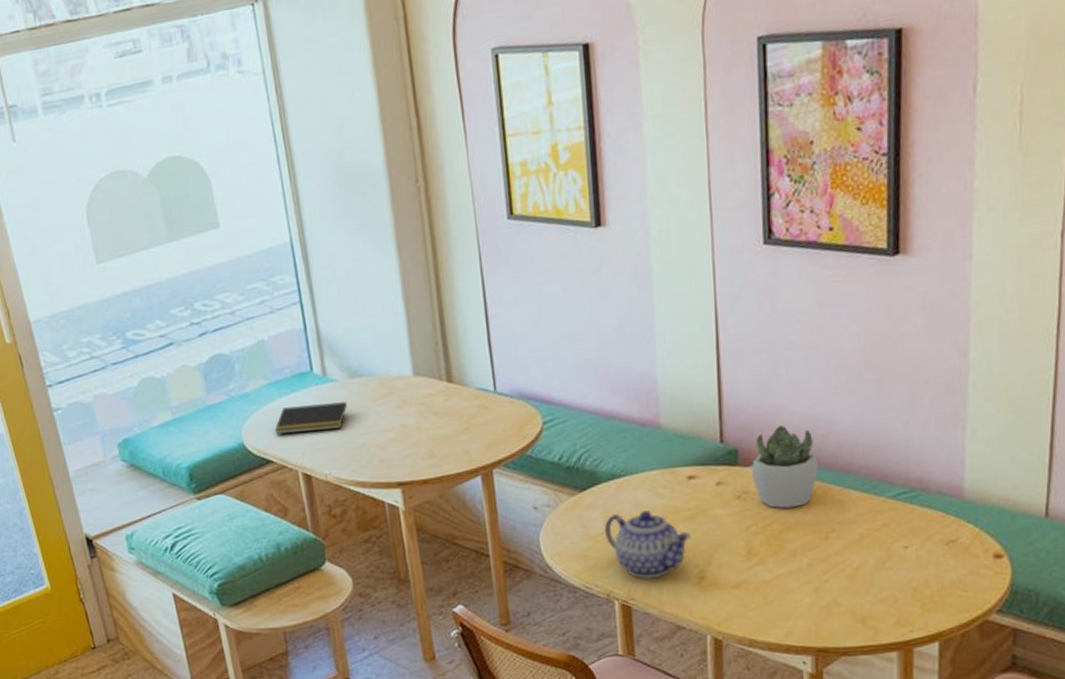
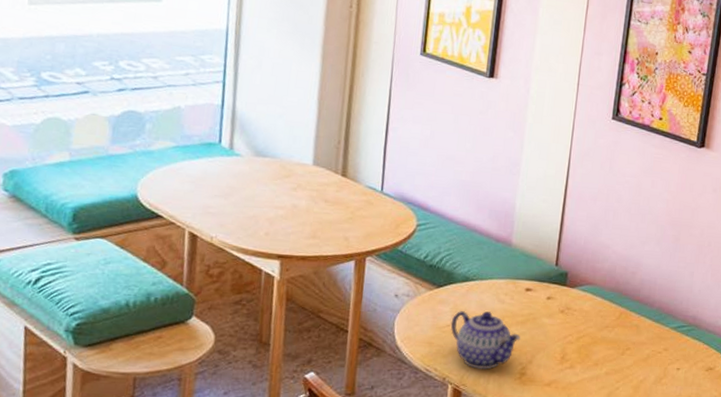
notepad: present [274,402,348,435] -> none [170,170,247,199]
succulent plant: present [751,426,819,509] -> none [575,260,626,326]

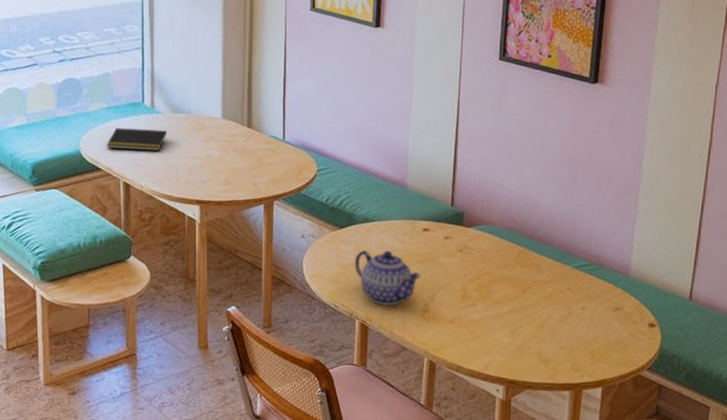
notepad: none [170,170,247,199] -> present [106,128,168,151]

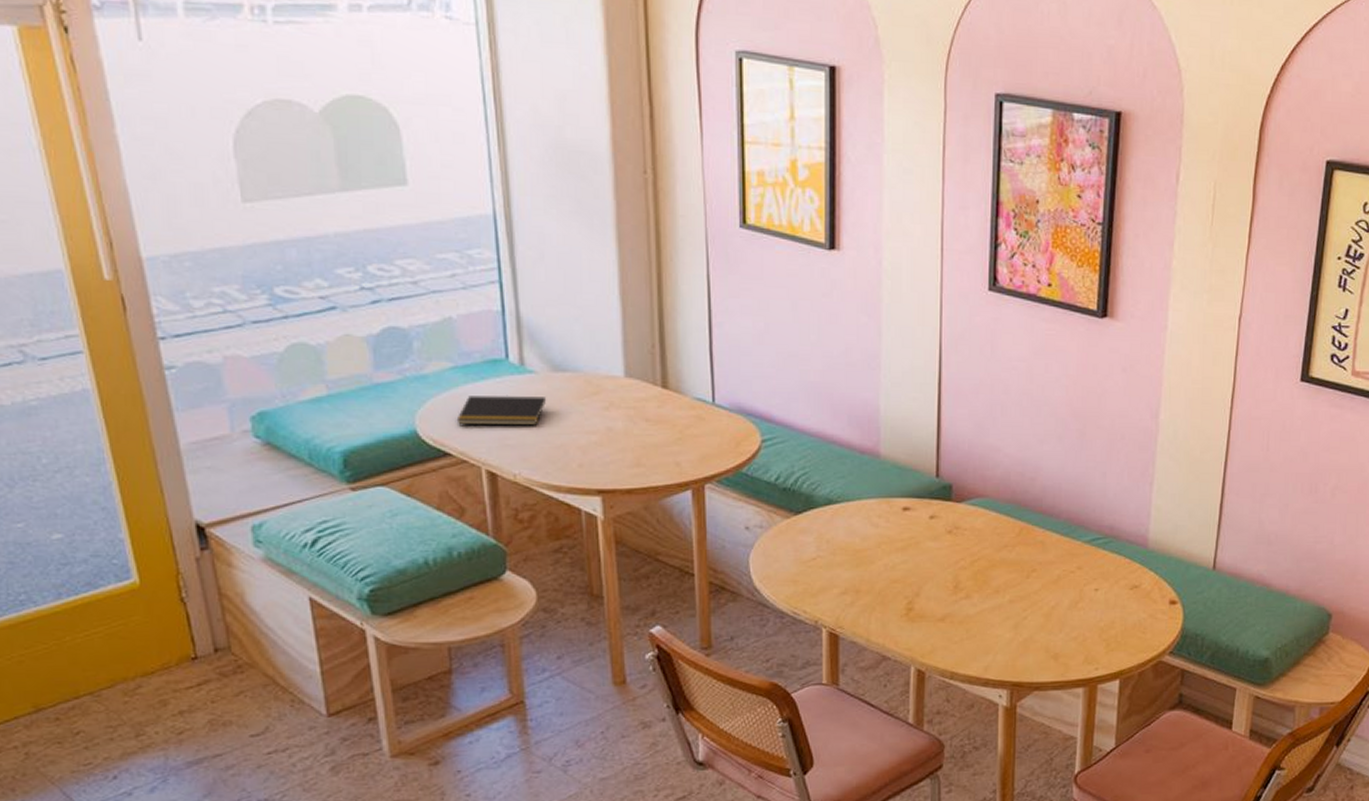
teapot: present [354,250,421,306] -> none [816,539,902,608]

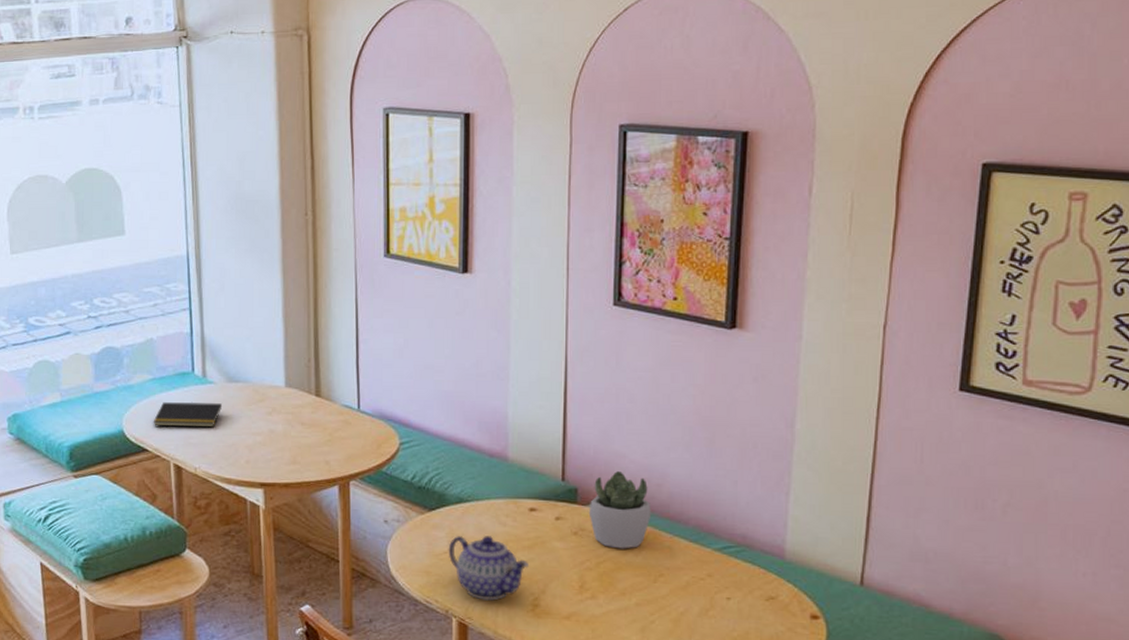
teapot: none [816,539,902,608] -> present [448,536,529,601]
succulent plant: none [963,466,1025,546] -> present [588,471,652,549]

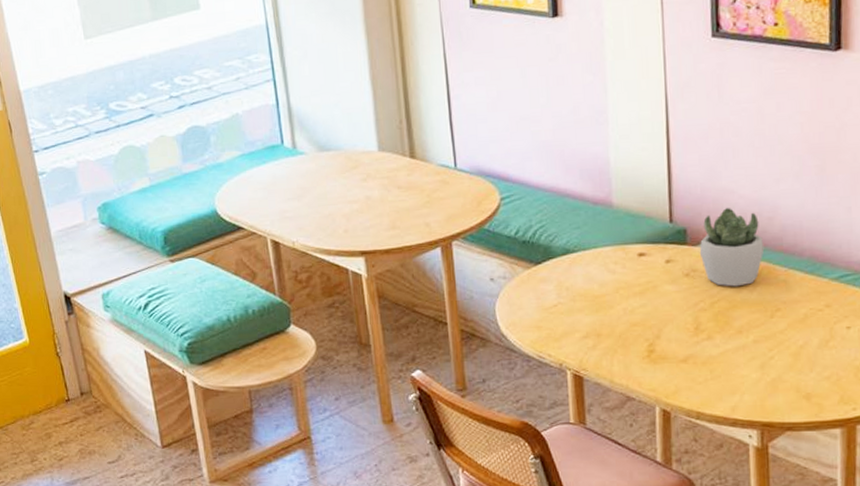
notepad: present [153,401,223,428] -> none [246,174,316,203]
teapot: present [448,536,529,601] -> none [557,285,641,351]

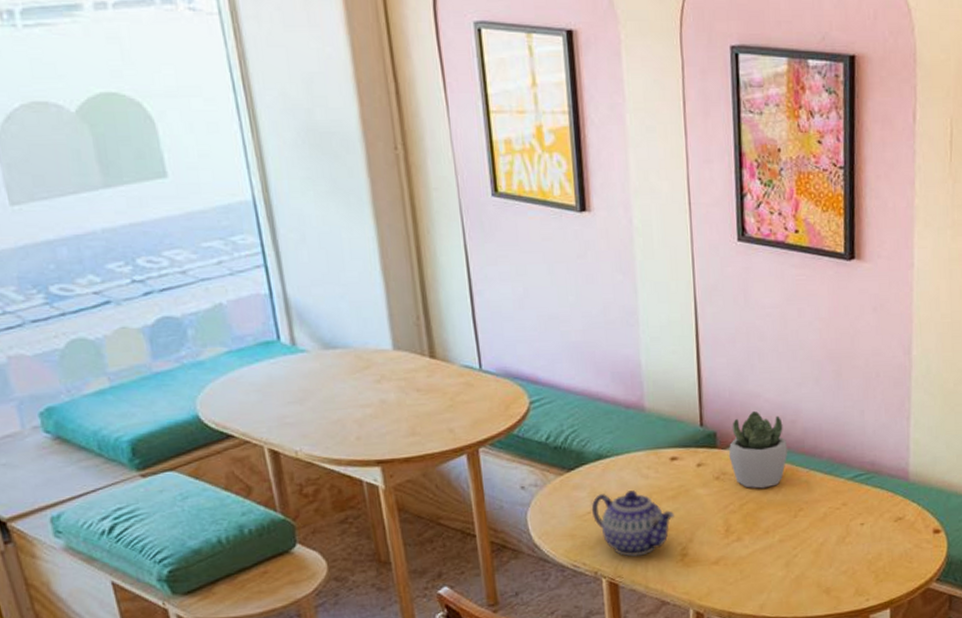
teapot: none [557,285,641,351] -> present [591,490,674,557]

